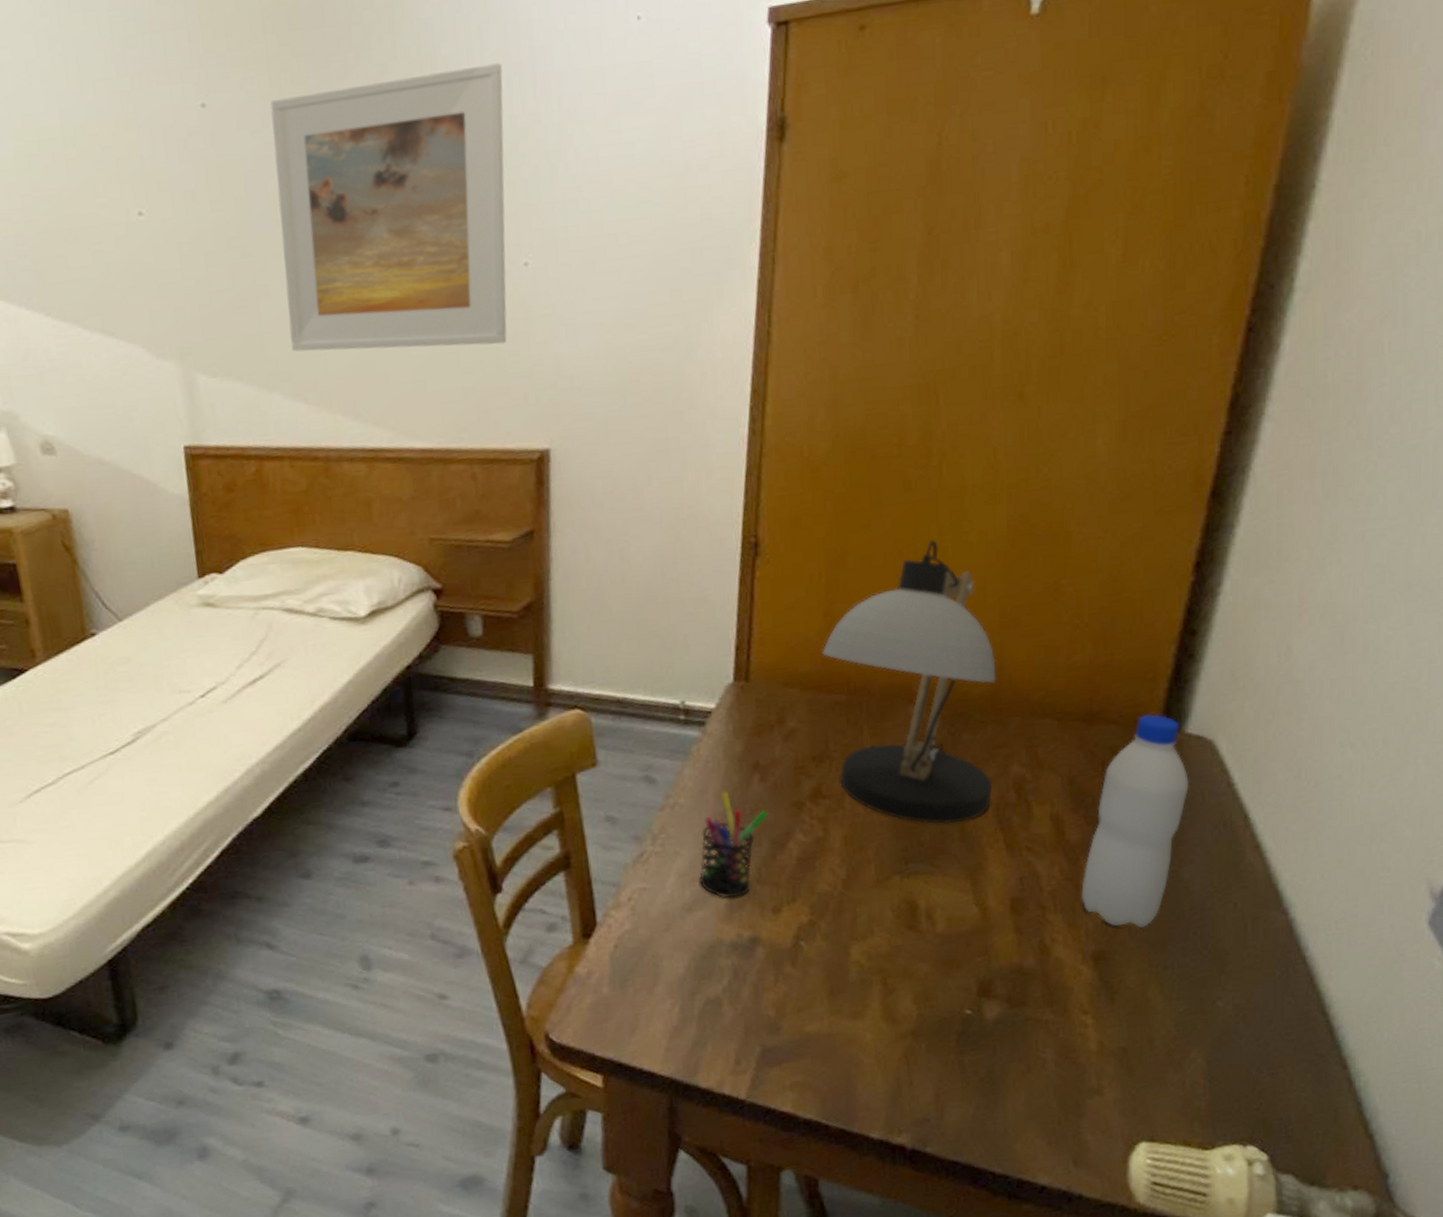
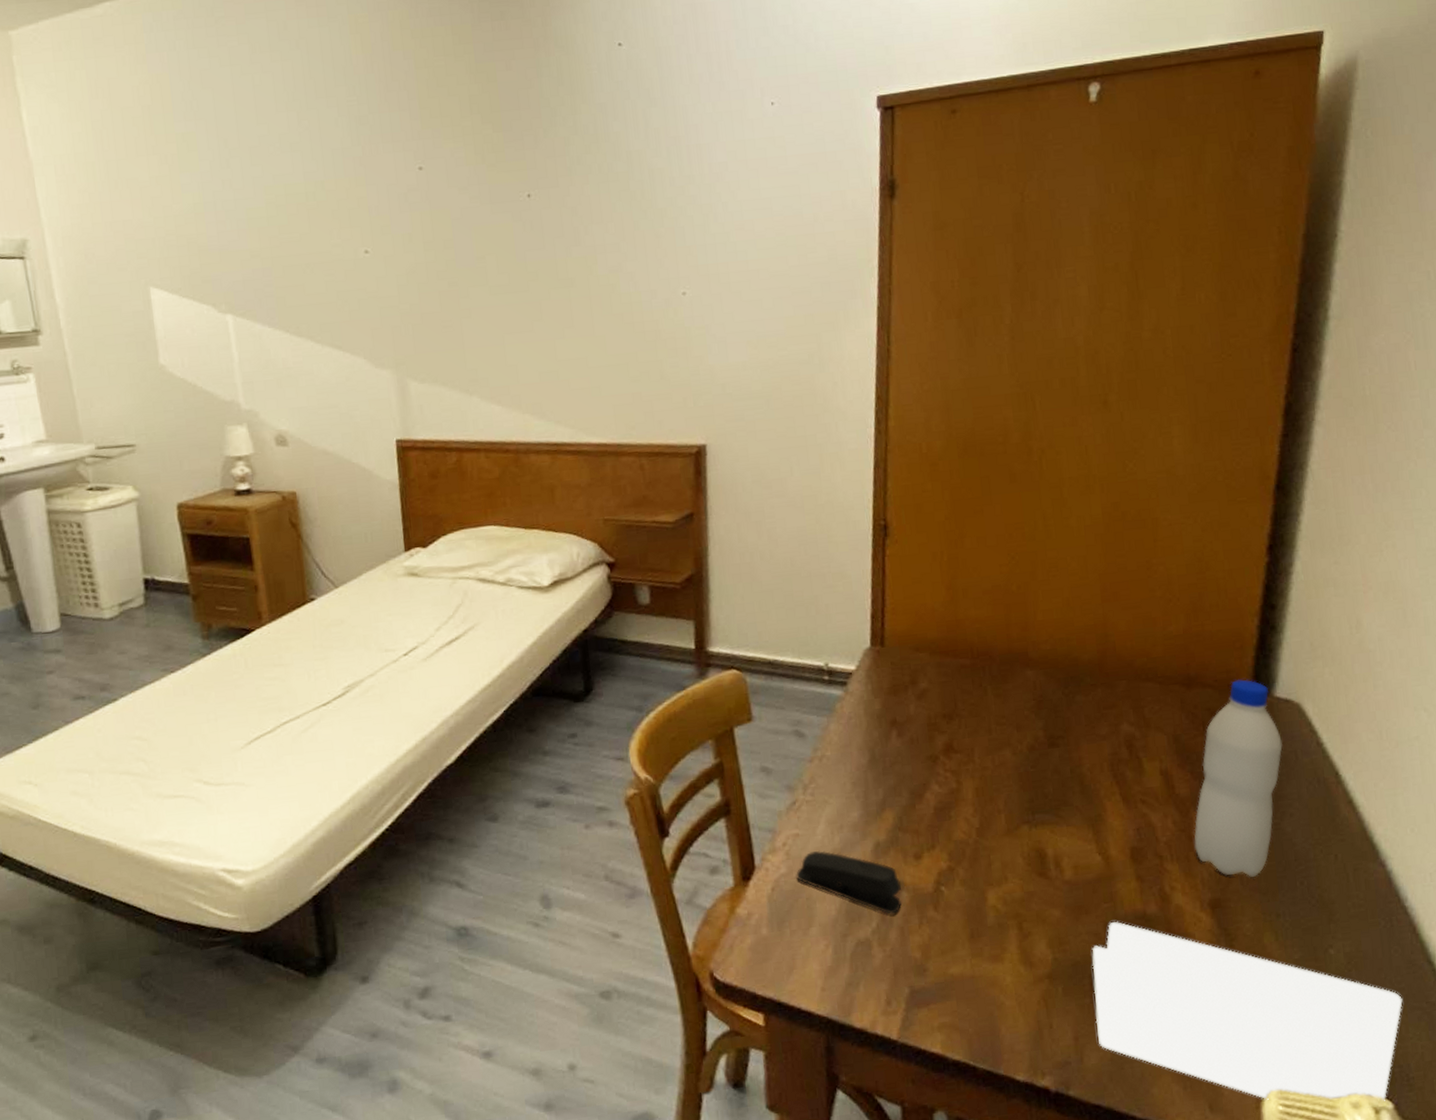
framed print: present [270,63,507,352] -> none [474,137,669,363]
stapler: none [641,905,757,971] -> present [796,850,902,914]
pen holder: present [698,792,768,898] -> none [846,746,907,845]
desk lamp: present [822,540,996,824] -> none [947,524,1107,778]
notebook: none [959,976,1290,1154] -> present [1091,922,1403,1101]

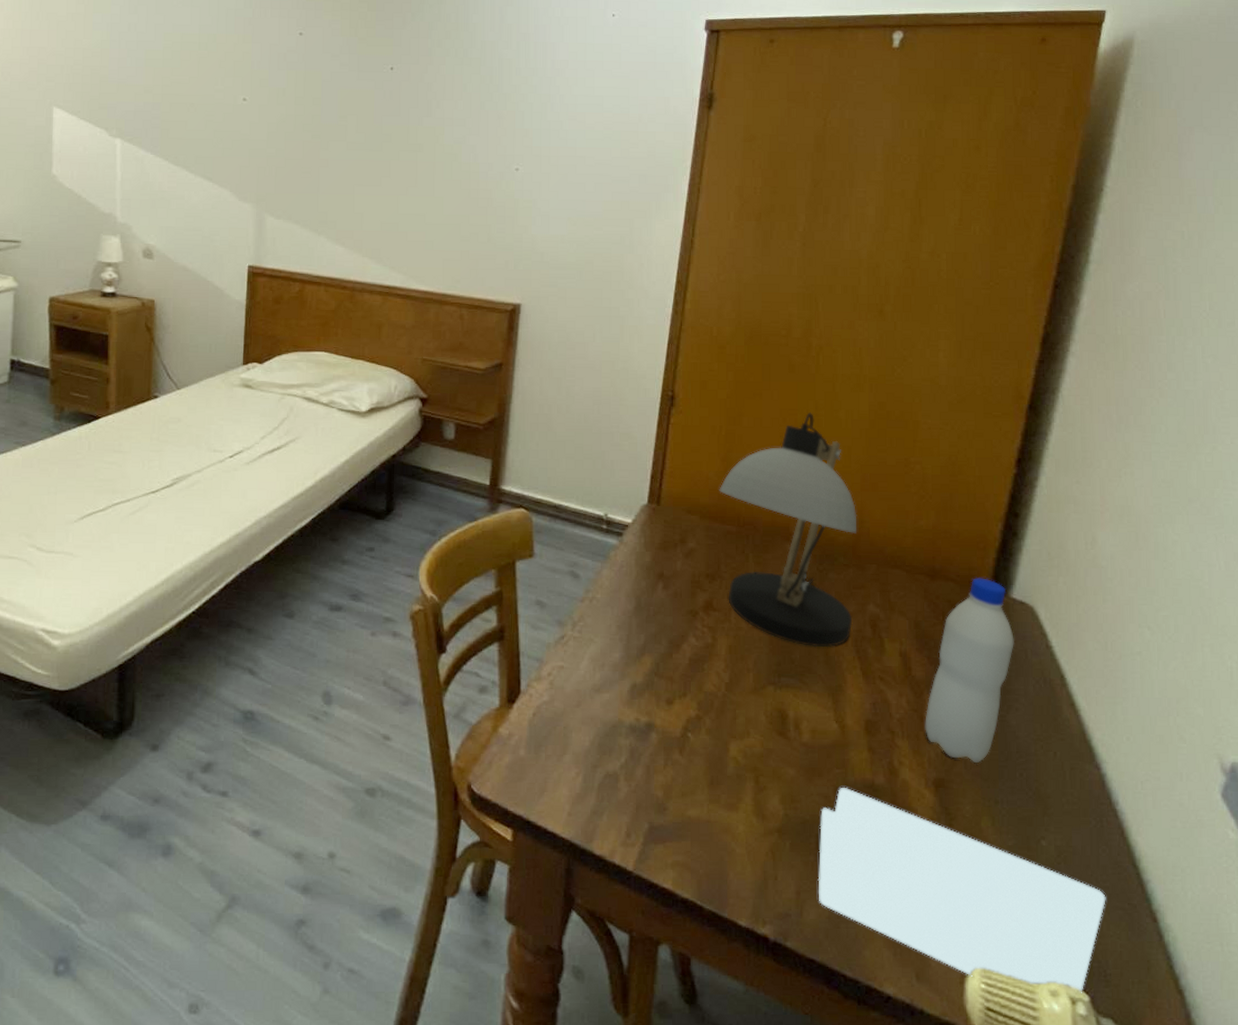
stapler: present [796,850,902,914] -> none [557,685,651,752]
desk lamp: none [947,524,1107,778] -> present [719,413,857,648]

